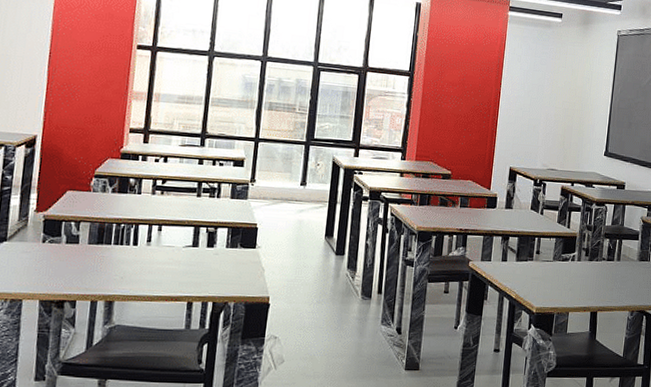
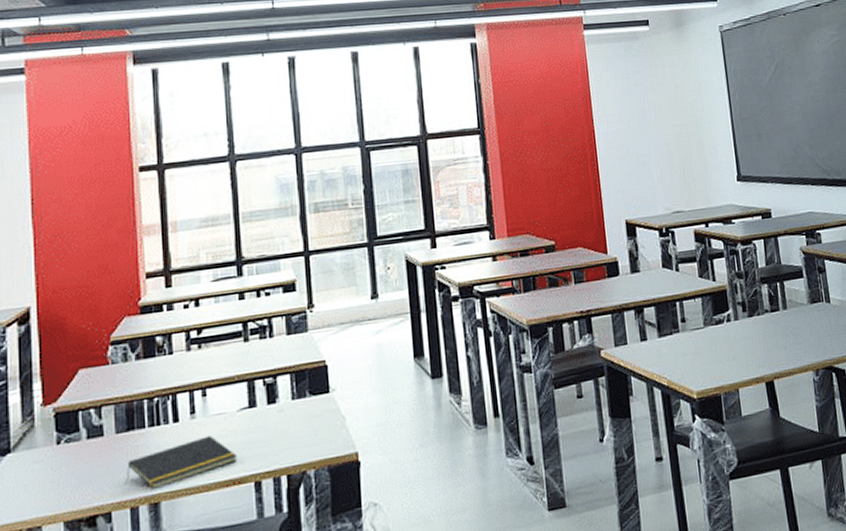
notepad: none [92,260,178,291] -> present [127,435,238,489]

